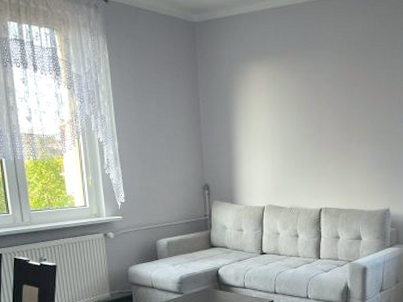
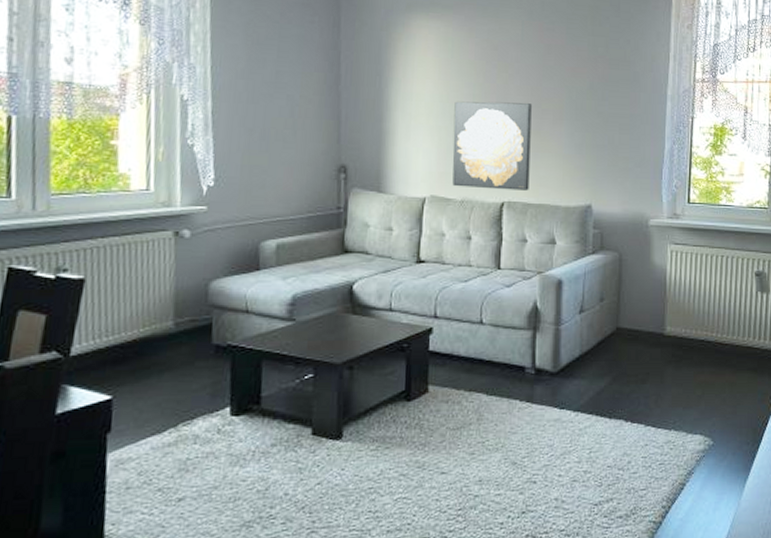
wall art: none [283,129,342,199] -> present [452,101,532,191]

